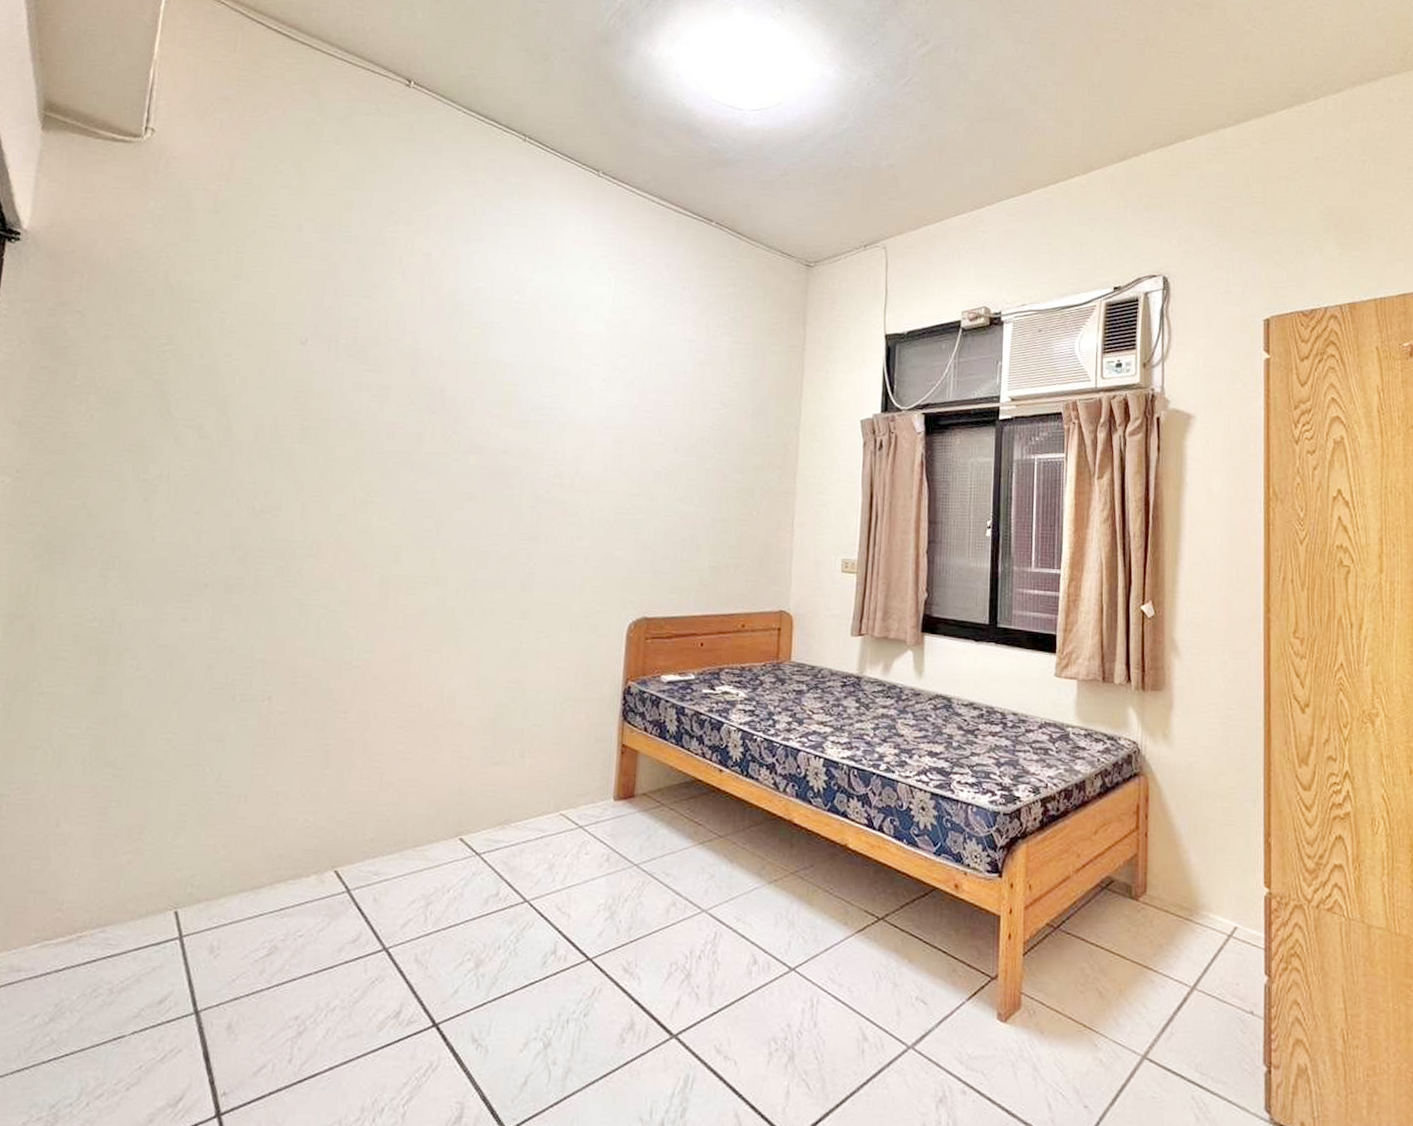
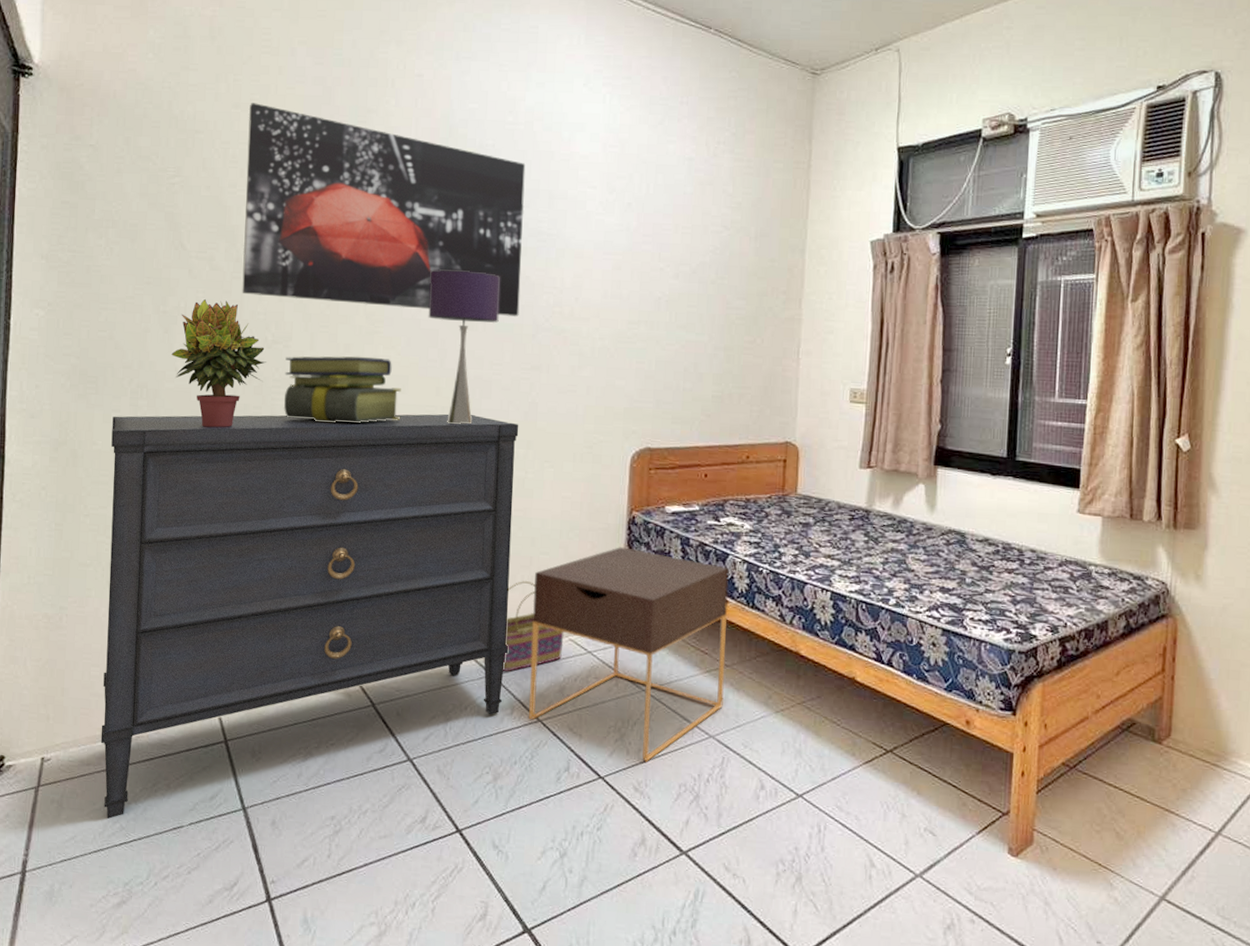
dresser: none [33,584,515,1032] -> present [100,414,519,819]
potted plant: none [149,468,252,600] -> present [171,299,266,428]
wall art: none [230,275,530,488] -> present [242,103,526,316]
stack of books: none [268,526,395,594] -> present [283,356,401,423]
table lamp: none [425,440,502,595] -> present [428,269,501,424]
basket: none [490,753,555,850] -> present [503,580,564,671]
nightstand: none [515,717,724,941] -> present [529,547,729,762]

